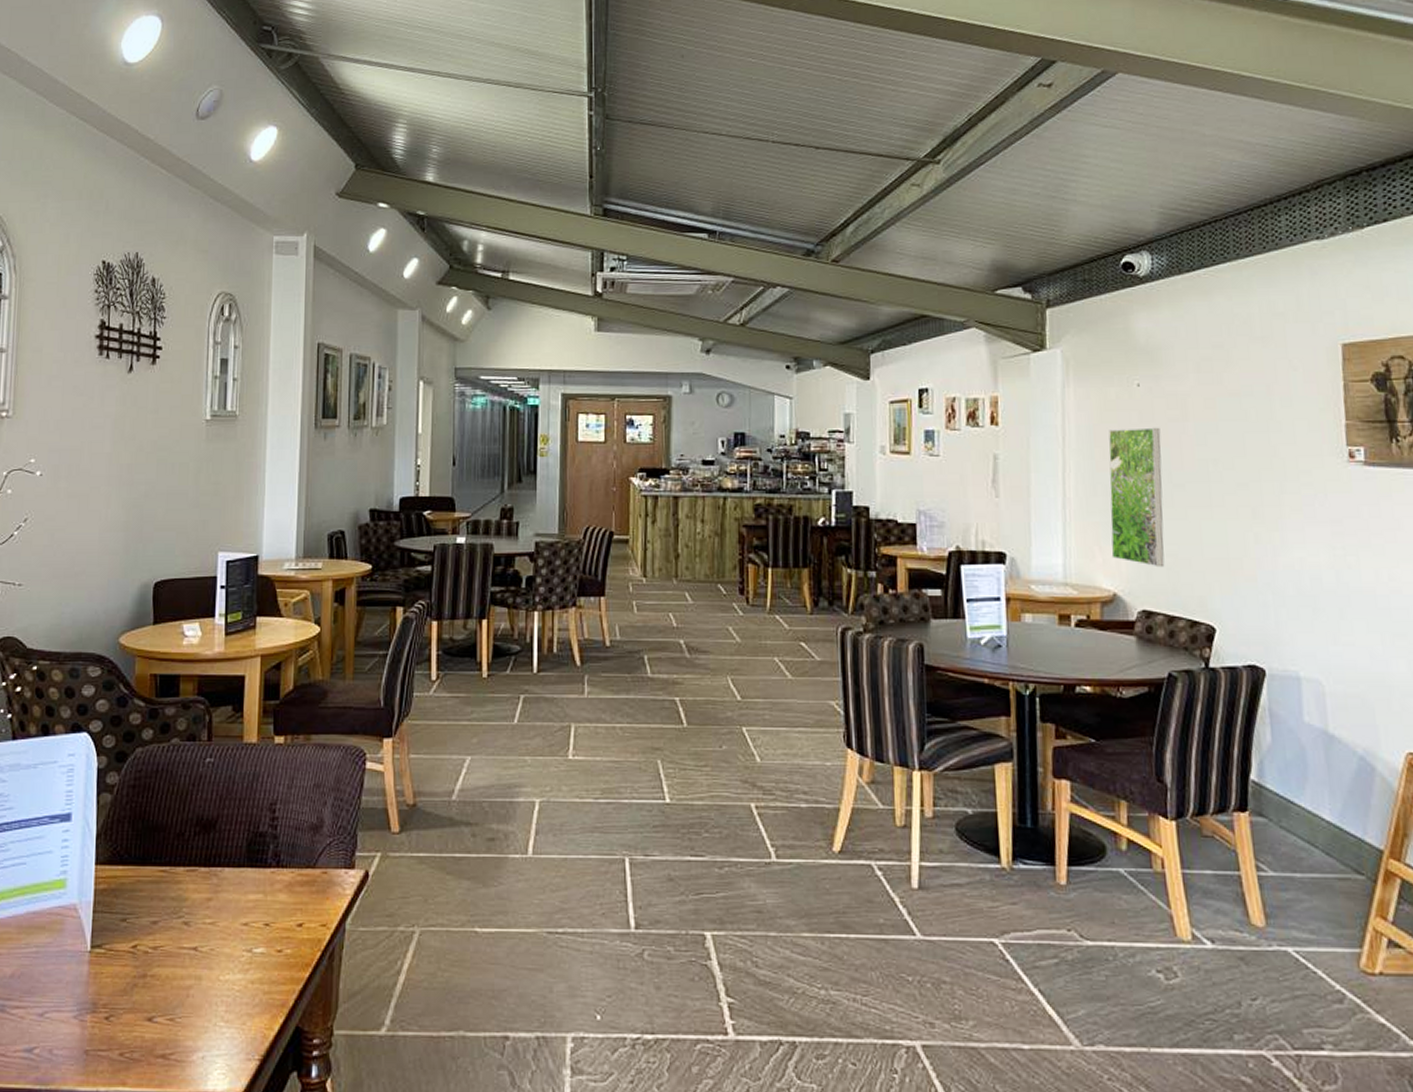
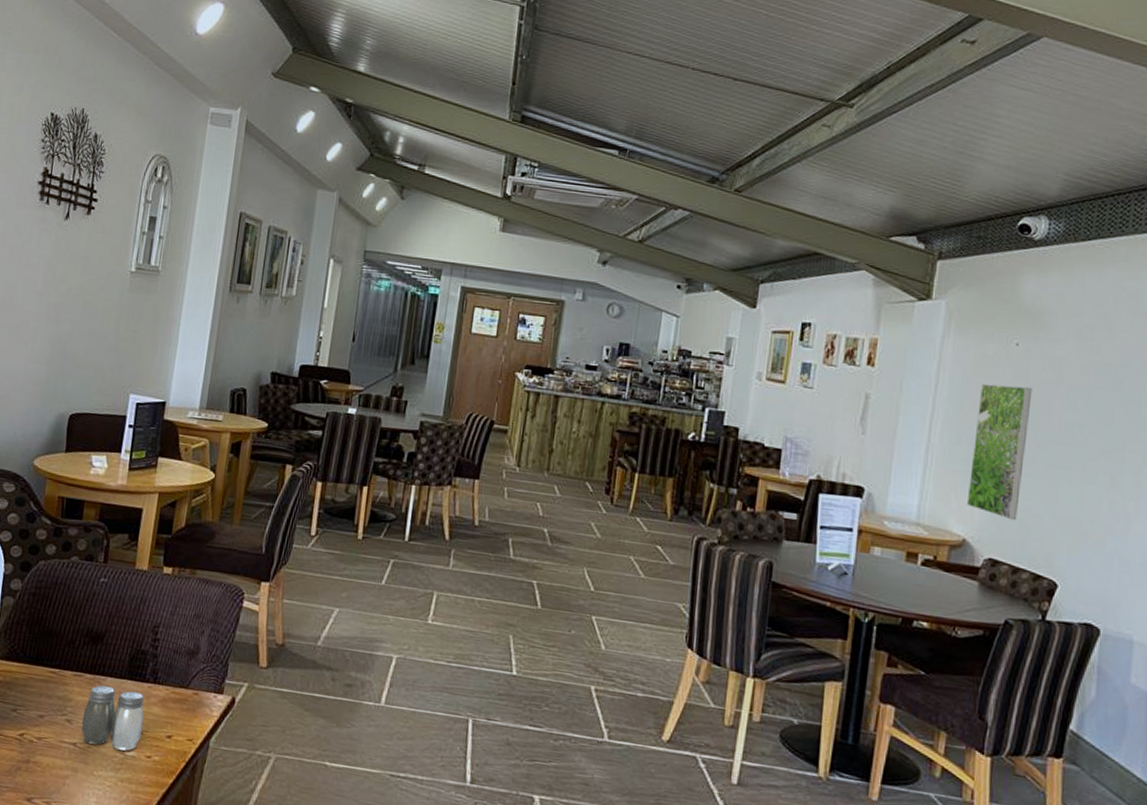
salt and pepper shaker: none [201,877,270,948] -> present [81,685,144,751]

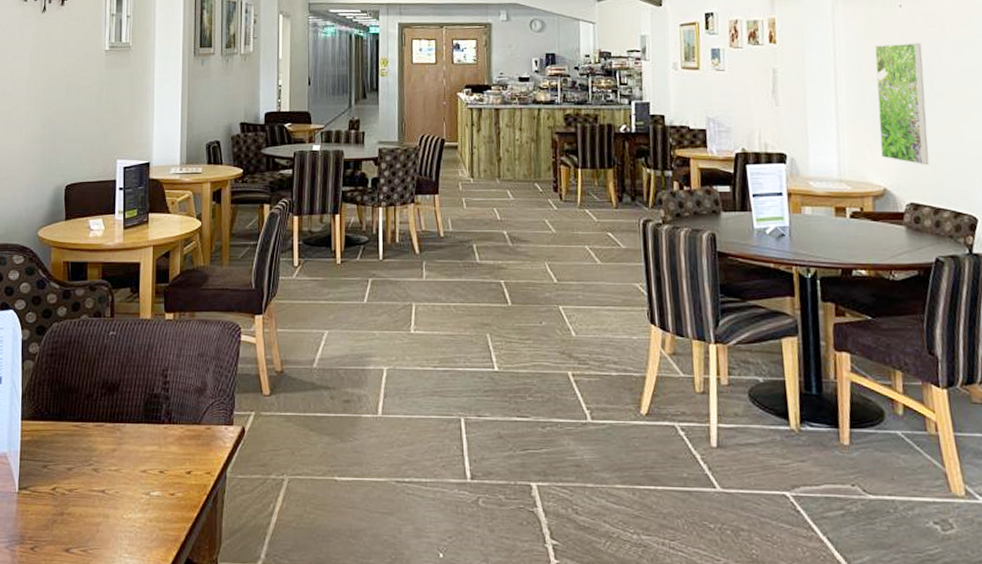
salt and pepper shaker: present [81,685,144,751] -> none [107,431,164,491]

